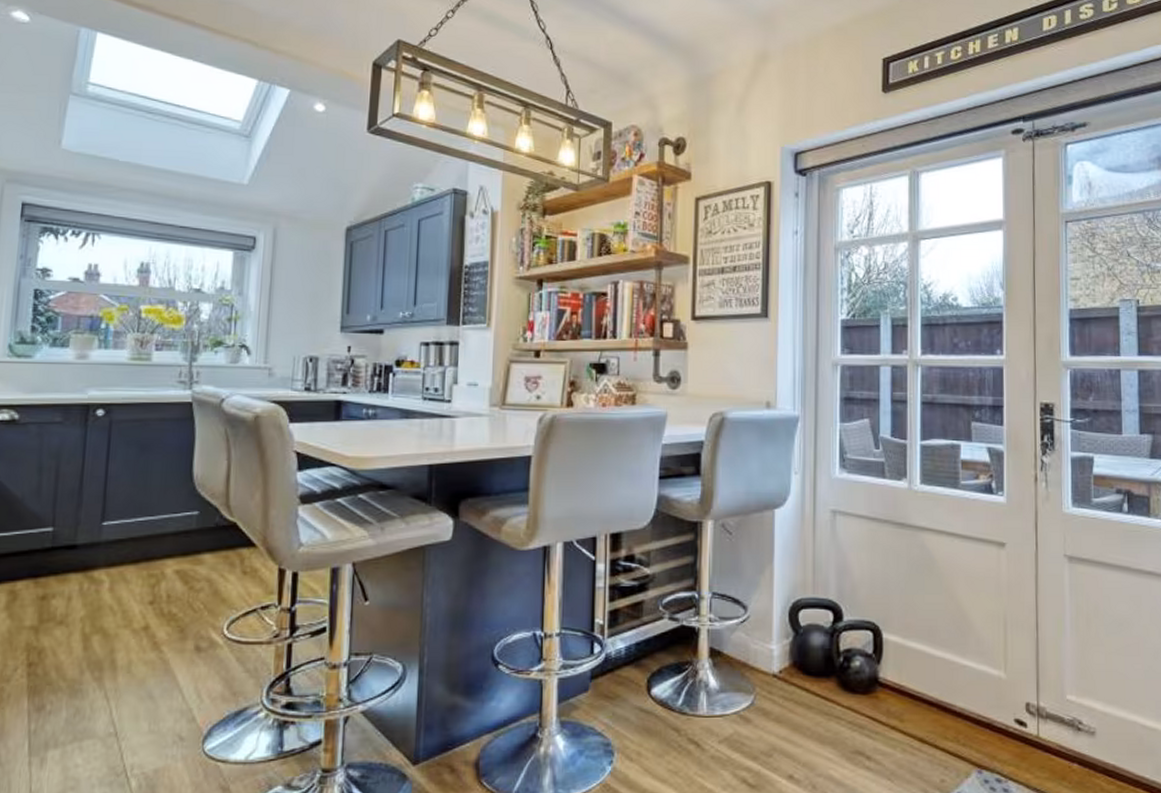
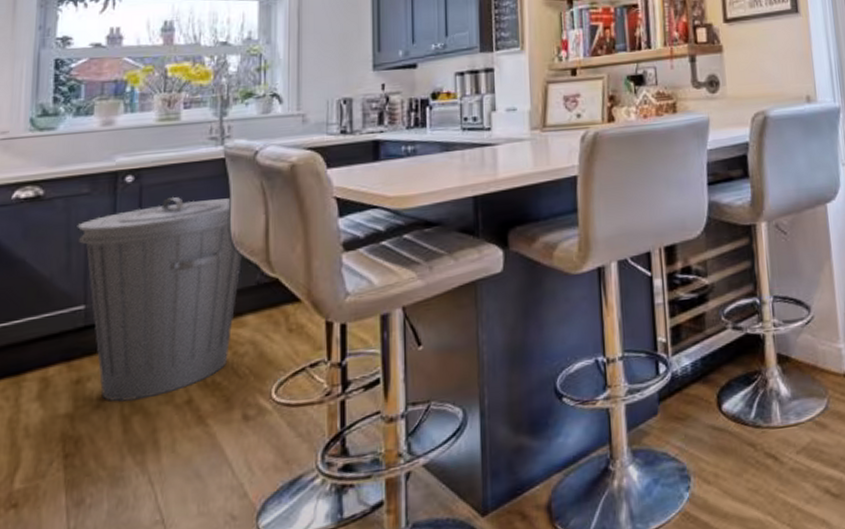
trash can: none [48,434,203,622] -> present [77,196,242,402]

